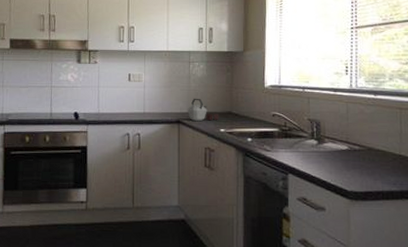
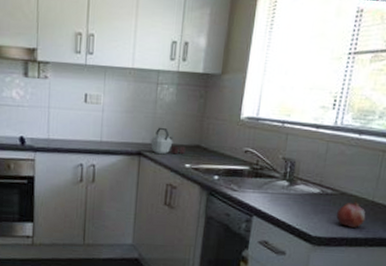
fruit: none [367,154,397,181] -> present [336,200,366,228]

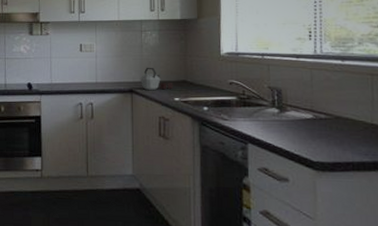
fruit: present [336,200,366,228] -> none [335,123,369,151]

